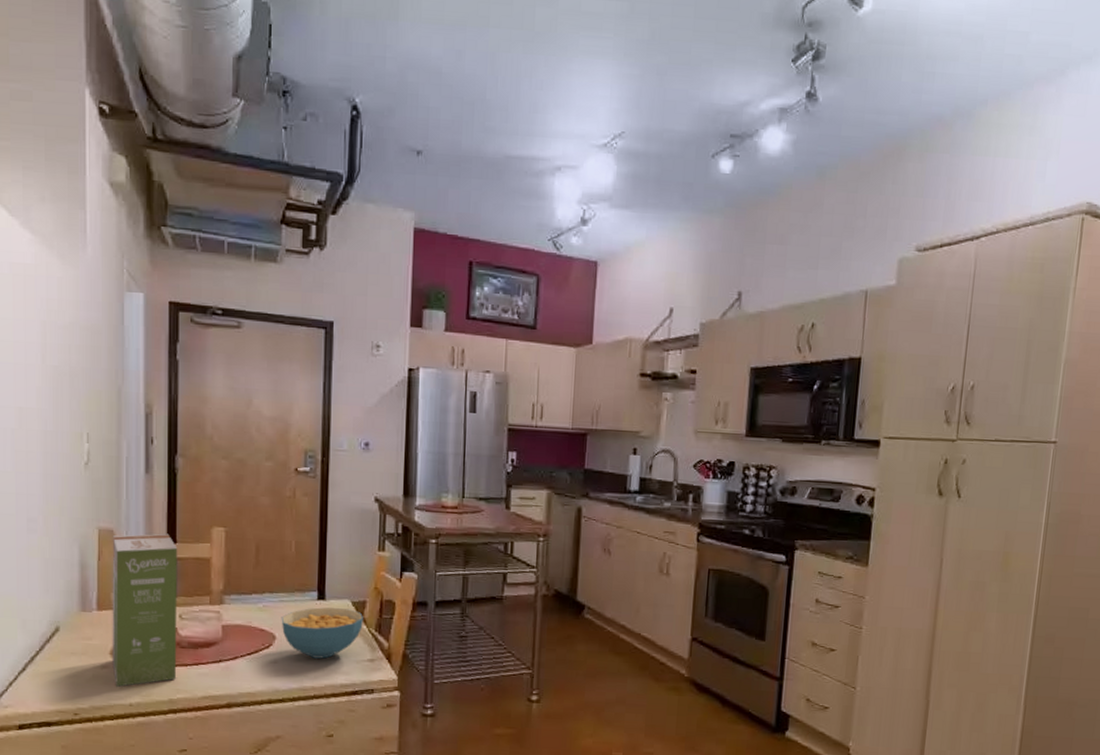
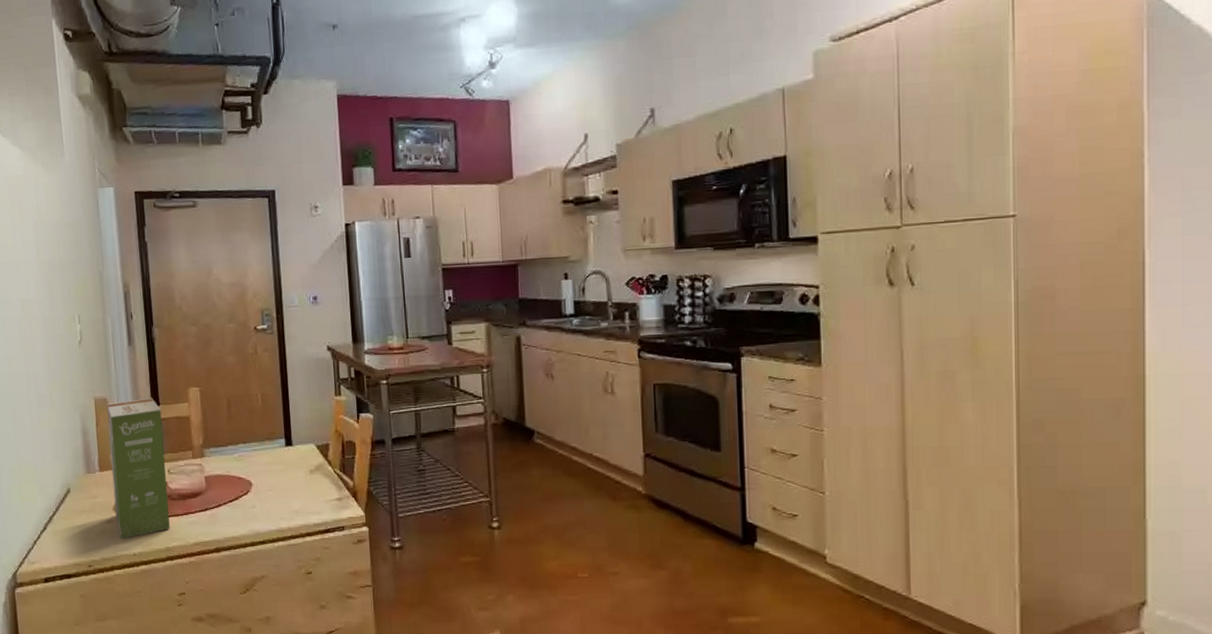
cereal bowl: present [281,607,363,659] -> none [255,452,328,501]

